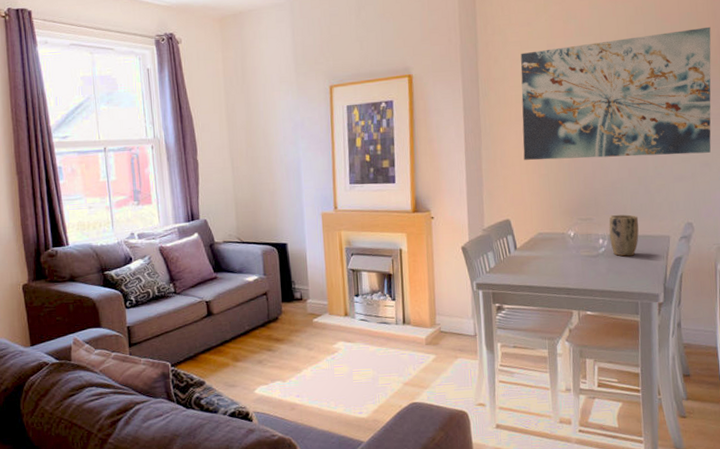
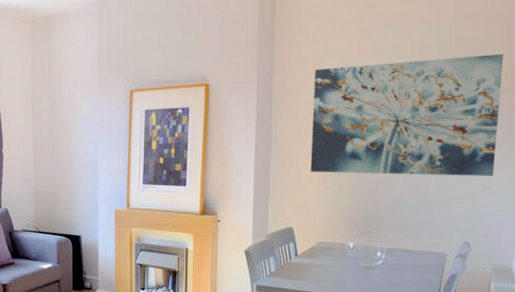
plant pot: present [609,214,639,257] -> none [388,230,417,270]

